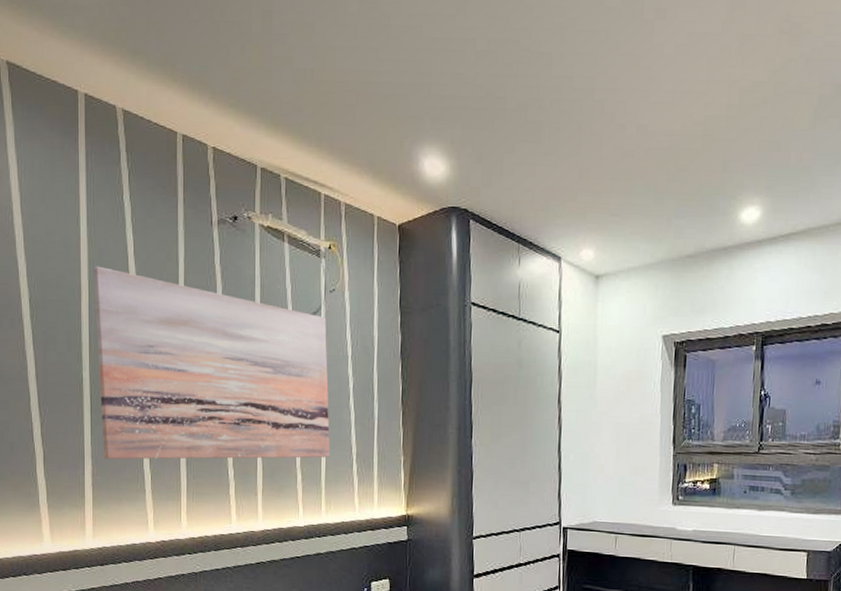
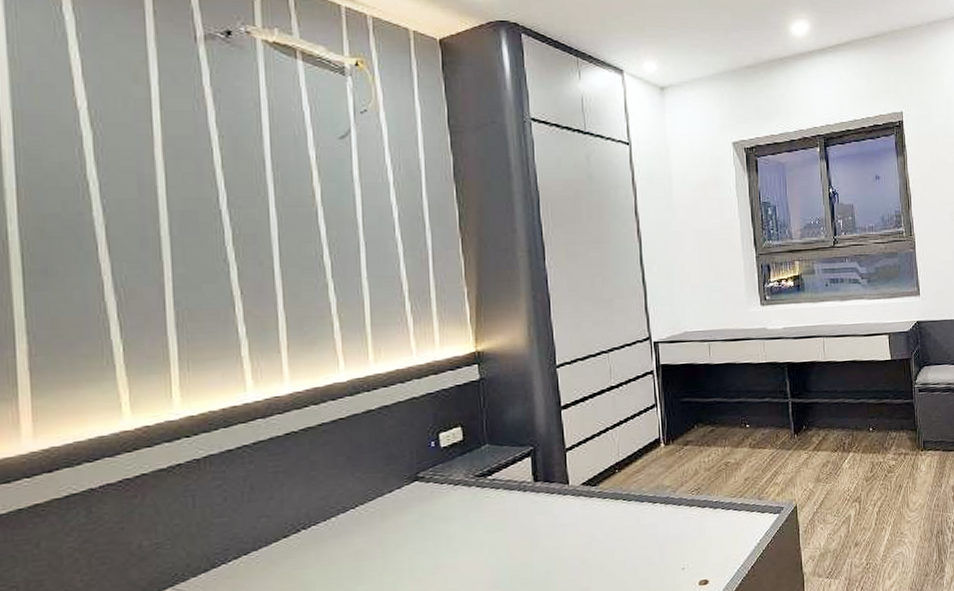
wall art: present [93,266,331,460] -> none [19,91,376,333]

